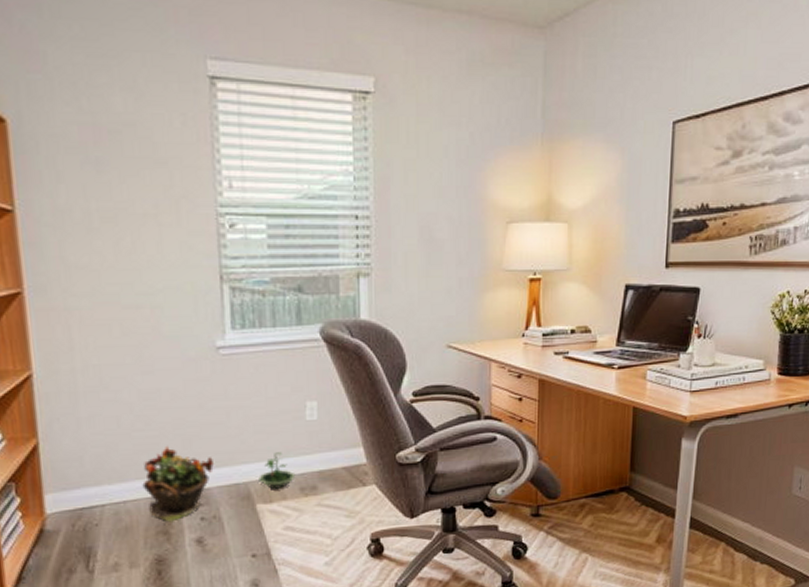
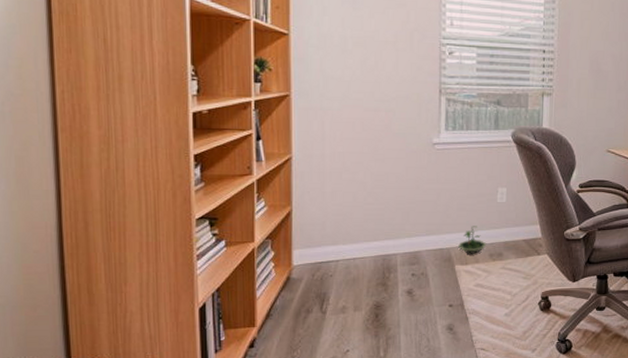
potted plant: present [142,445,214,522] -> none [369,216,424,276]

